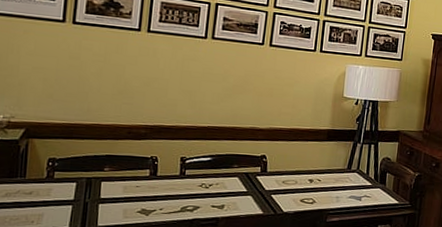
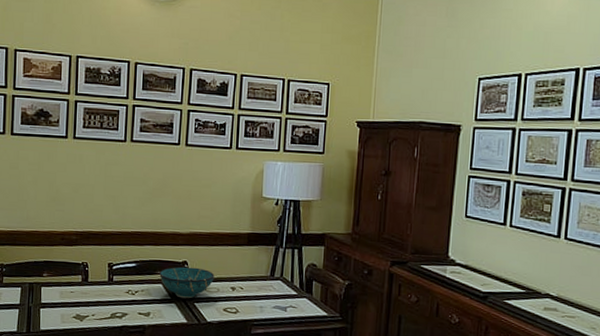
decorative bowl: none [236,160,293,191] -> present [159,266,215,299]

